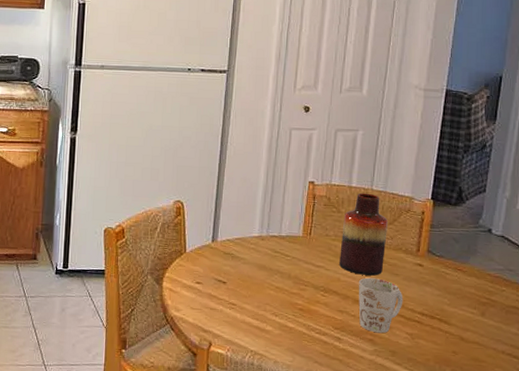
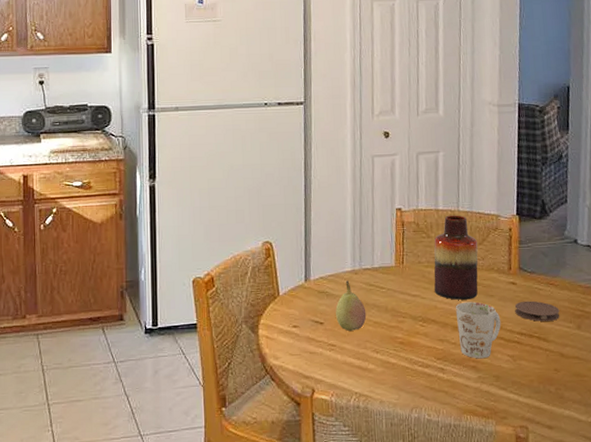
fruit: none [239,245,269,293] -> present [336,281,367,331]
coaster: none [419,283,465,305] -> present [514,301,560,321]

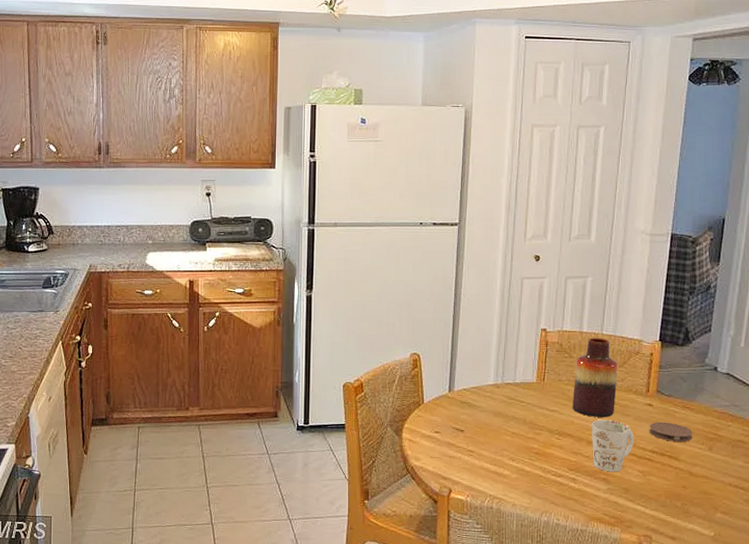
fruit: present [336,281,367,331] -> none [476,393,505,439]

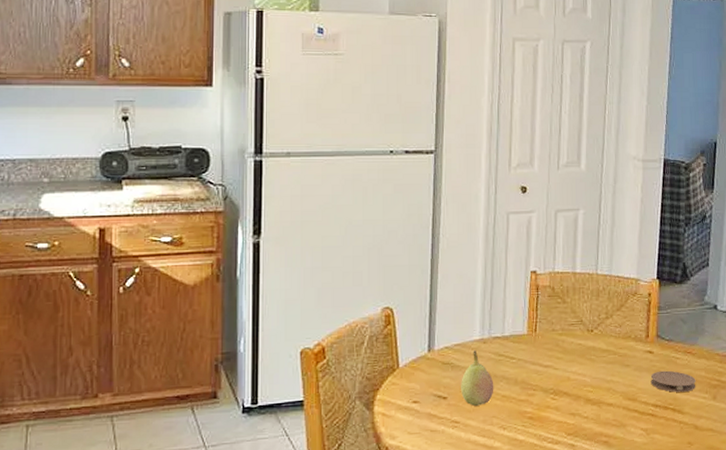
fruit: none [476,393,505,439] -> present [461,350,494,406]
vase: present [573,337,618,417] -> none [568,278,615,371]
mug: present [591,419,635,472] -> none [589,372,636,434]

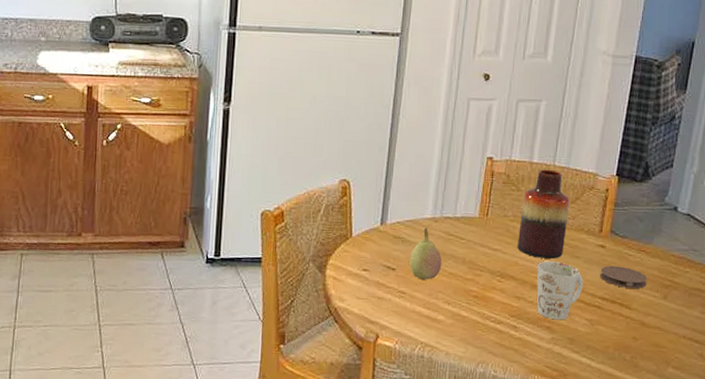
vase: none [568,278,615,371] -> present [517,169,570,259]
mug: none [589,372,636,434] -> present [536,261,584,320]

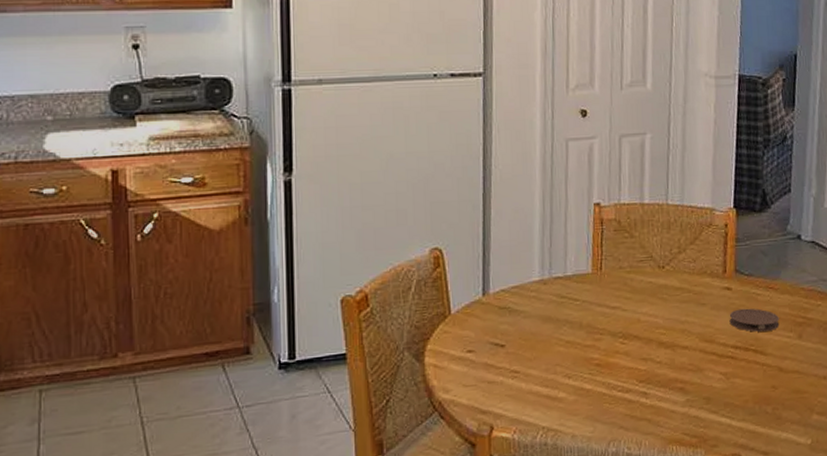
fruit: present [409,228,442,280] -> none [520,292,557,354]
vase: present [517,169,570,259] -> none [637,209,689,311]
mug: present [536,261,584,320] -> none [661,312,714,379]

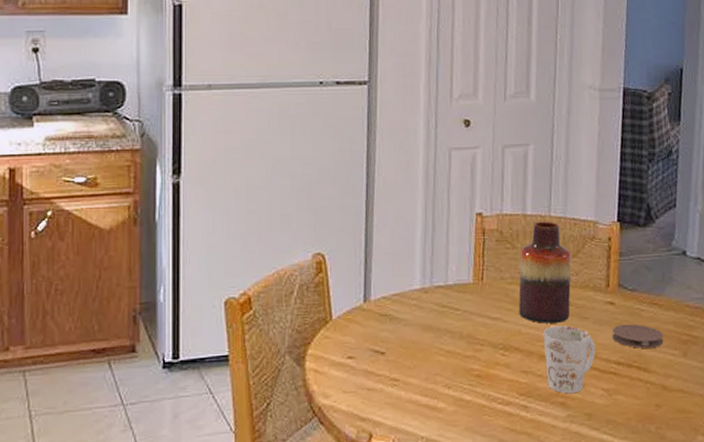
vase: none [637,209,689,311] -> present [519,221,571,324]
mug: none [661,312,714,379] -> present [543,325,596,394]

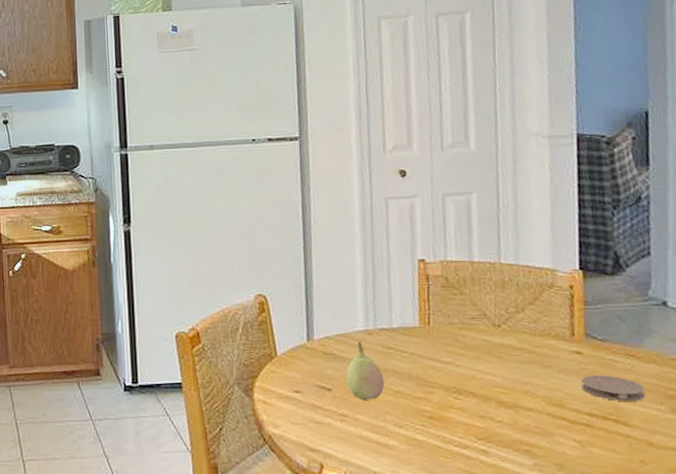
fruit: none [400,301,437,362] -> present [346,342,385,400]
vase: present [519,221,571,324] -> none [469,268,530,370]
mug: present [543,325,596,394] -> none [500,373,563,442]

